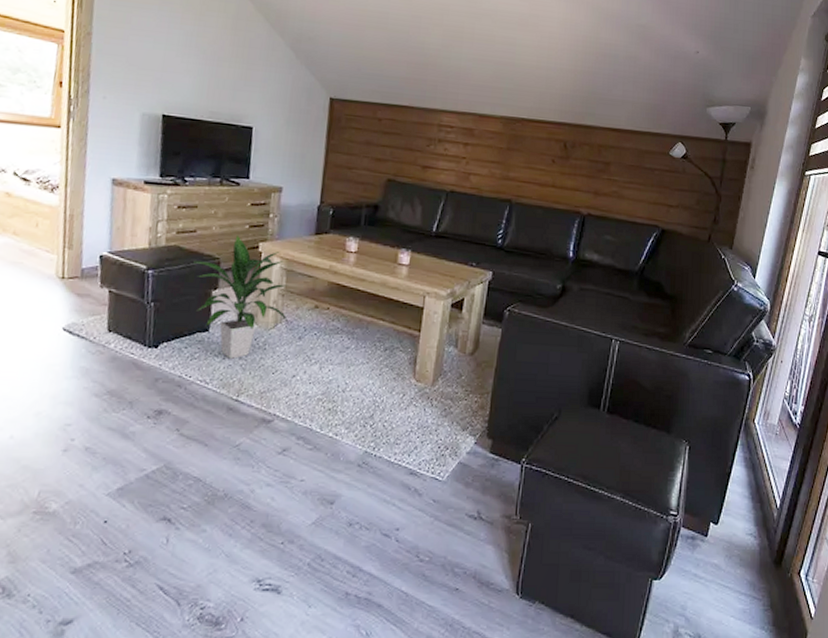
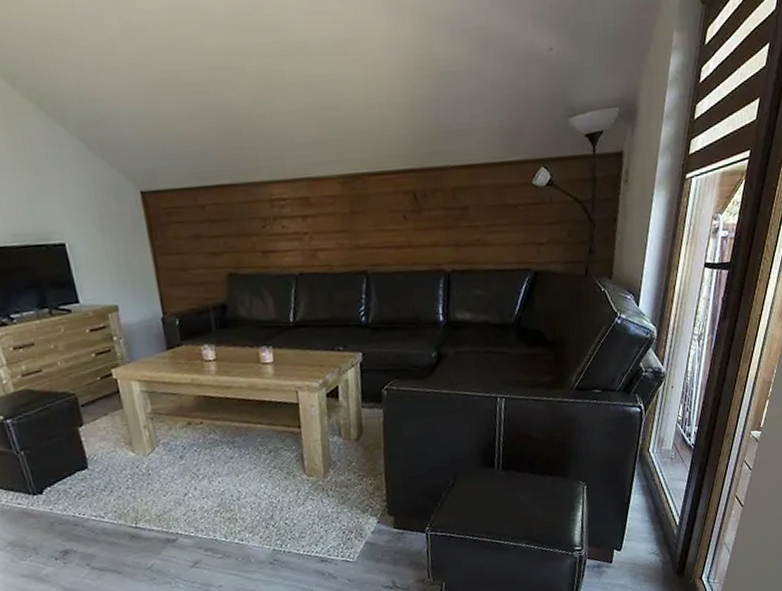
indoor plant: present [193,234,289,359] -> none [49,365,164,490]

